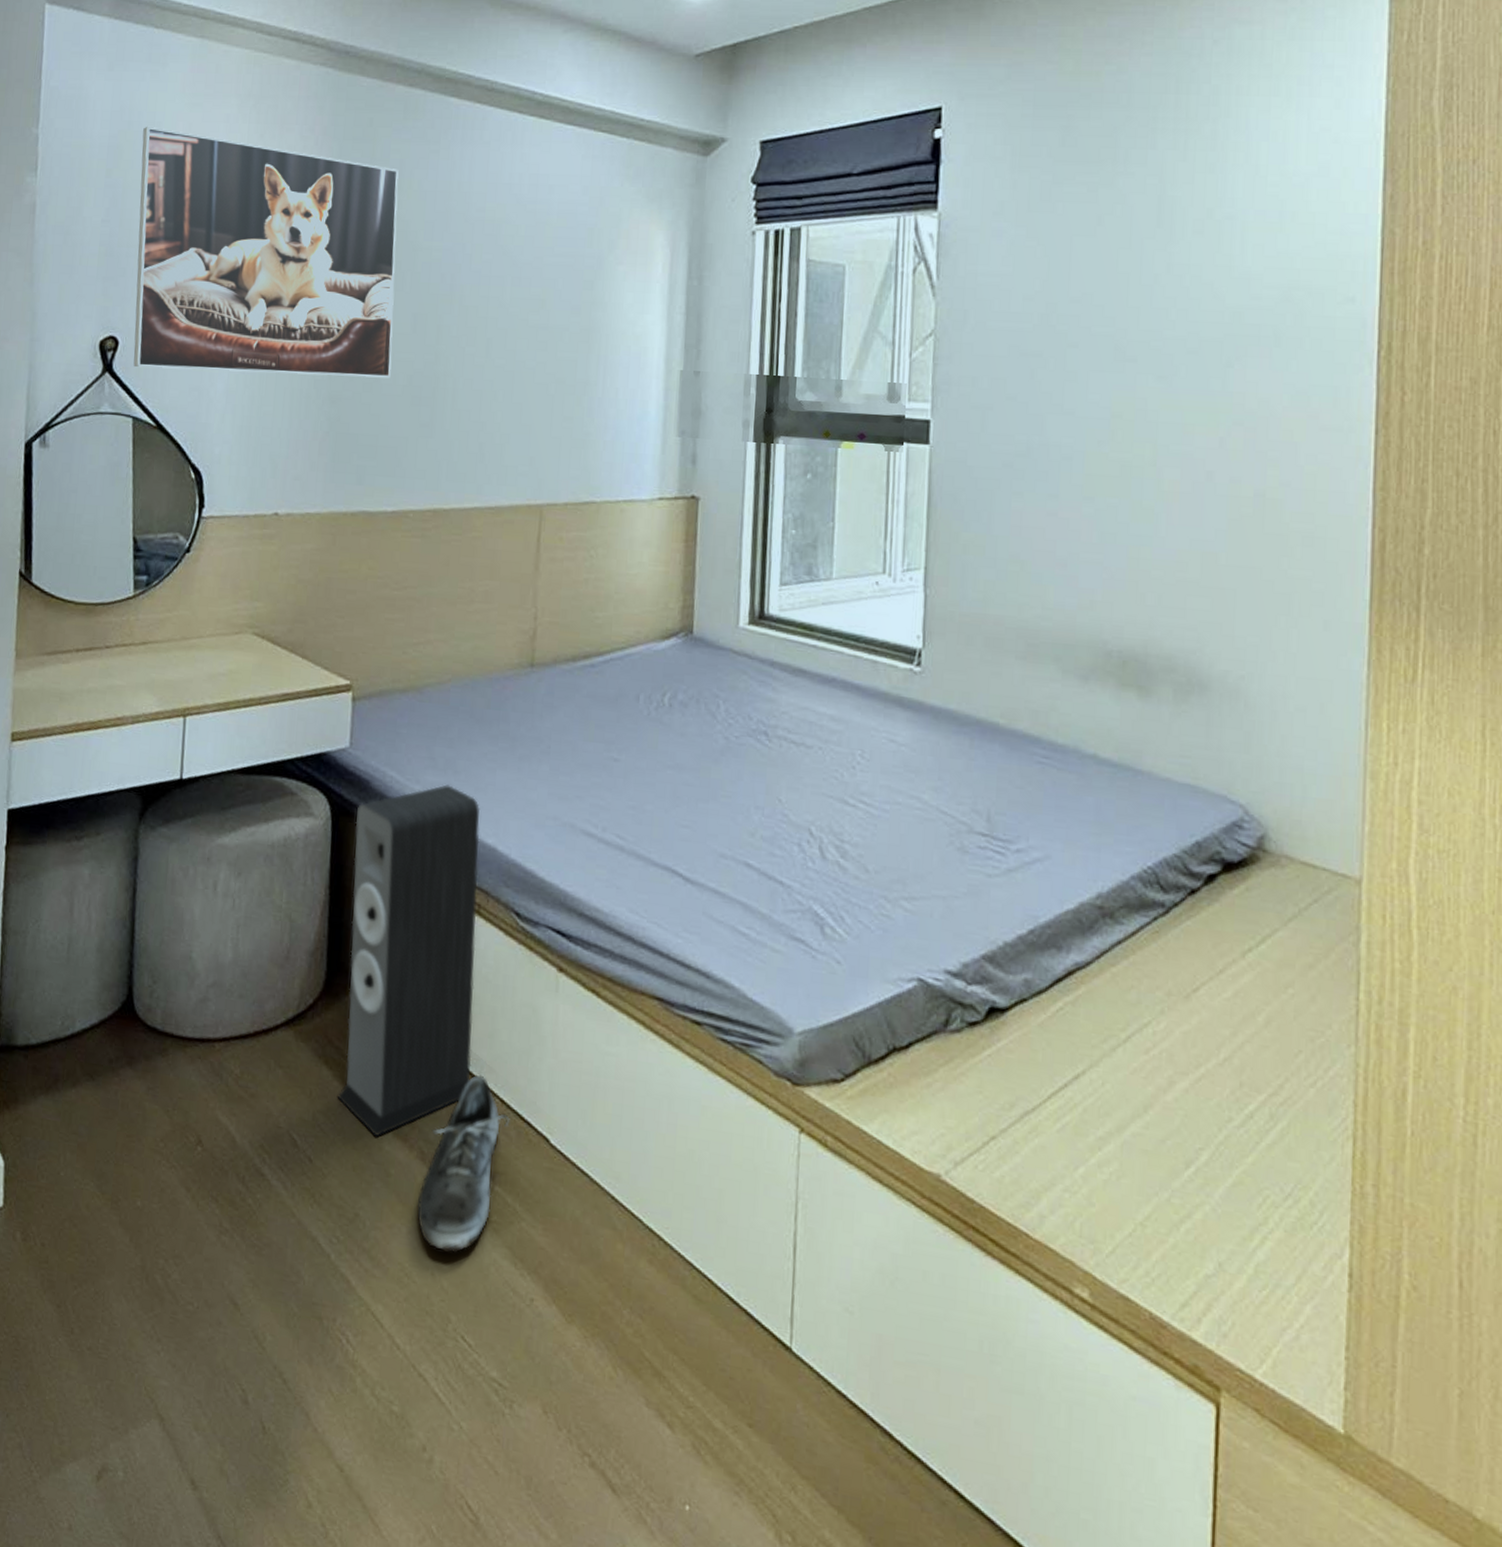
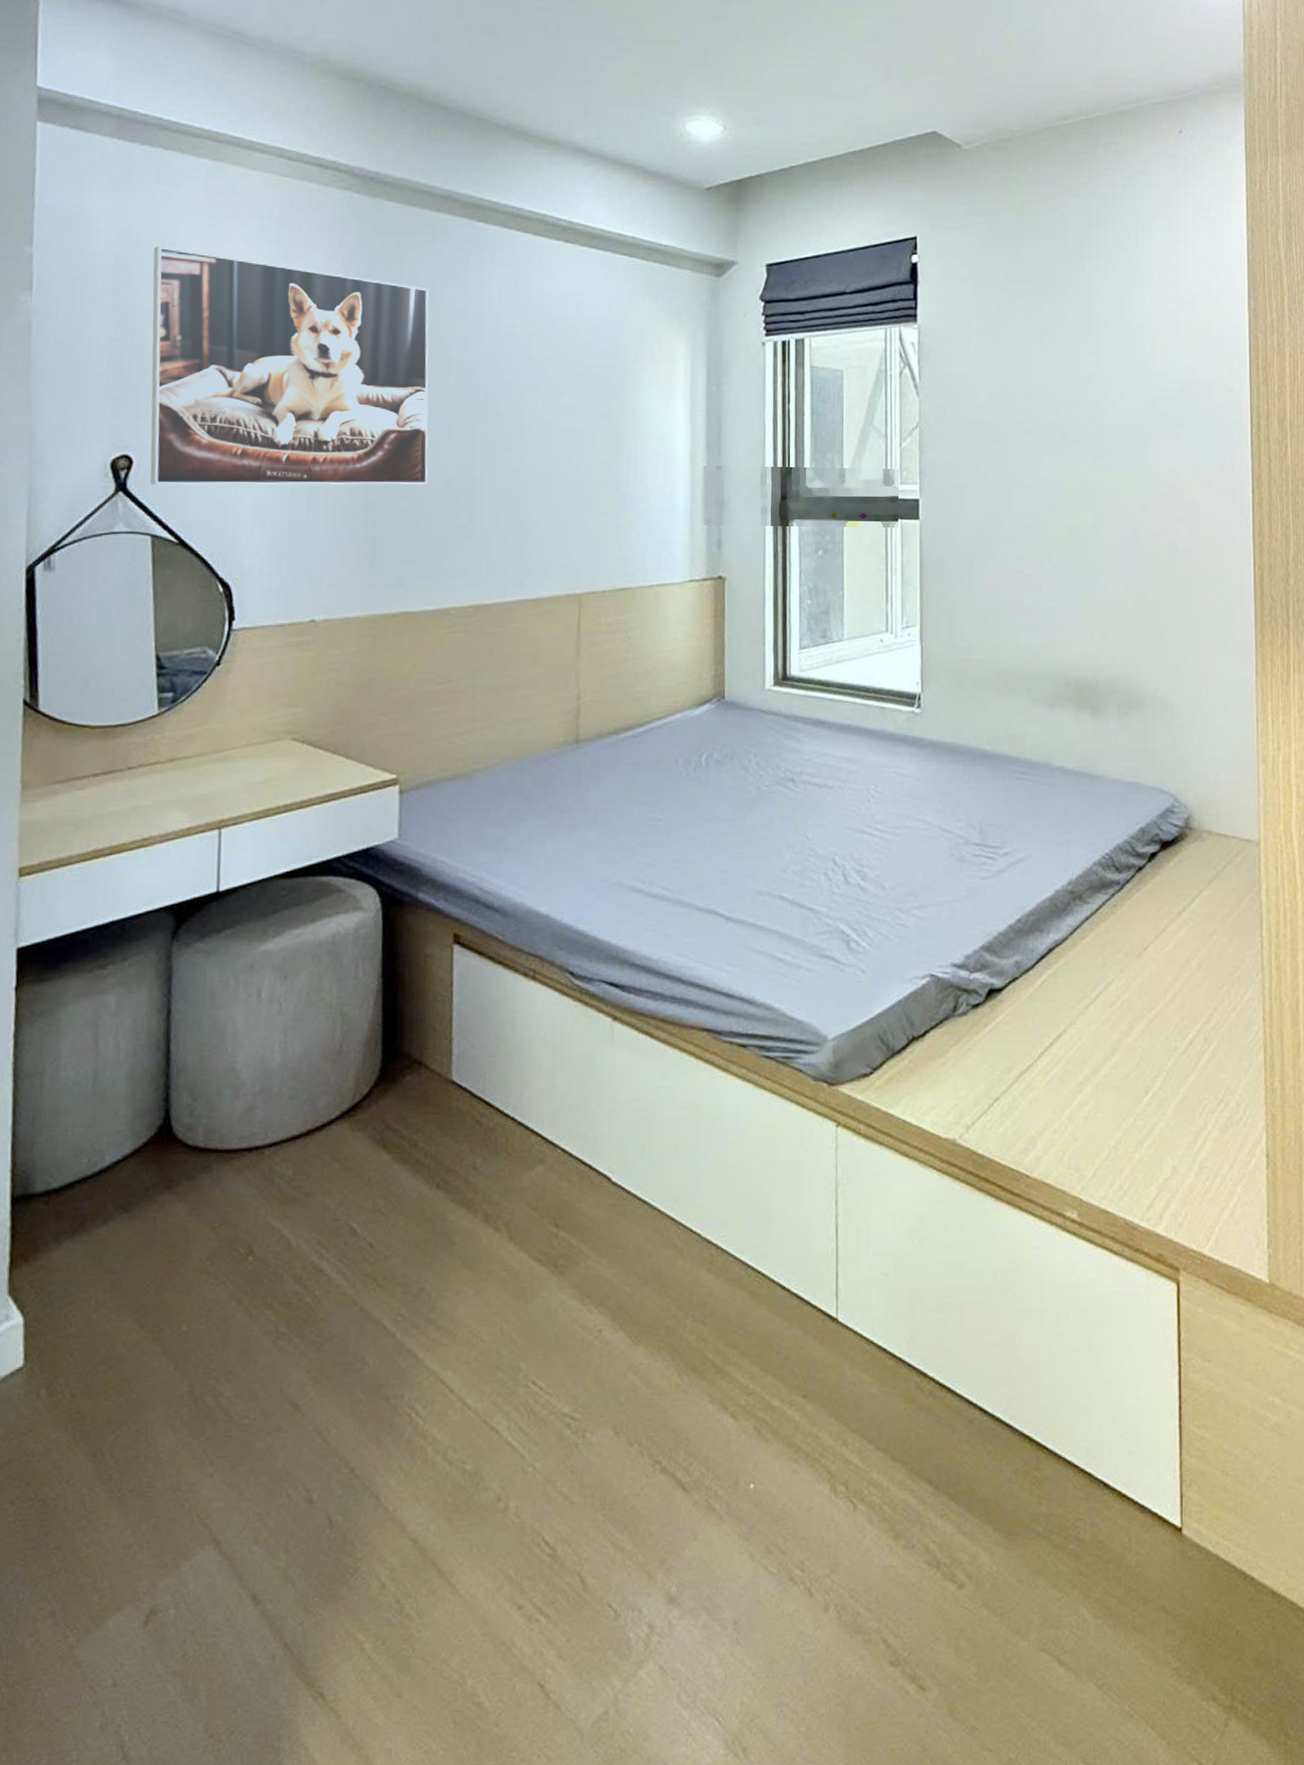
speaker: present [337,784,481,1137] -> none [397,862,533,1209]
shoe: present [417,1074,510,1253] -> none [484,1130,572,1304]

